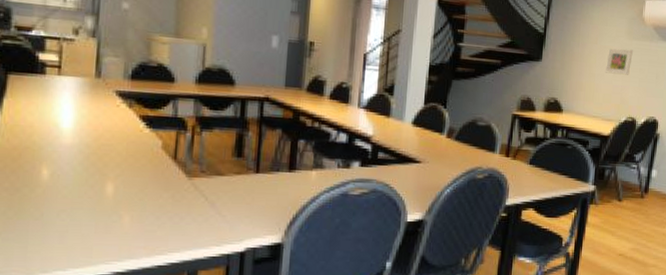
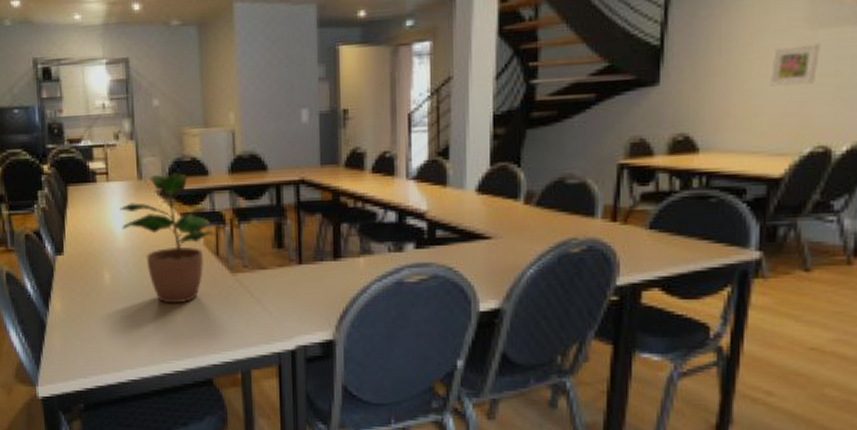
potted plant: none [70,75,179,205] -> present [119,171,219,304]

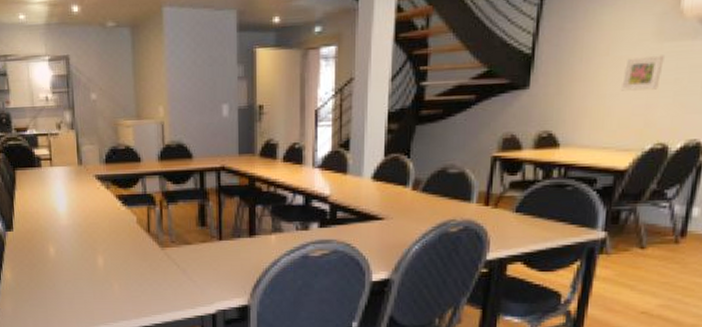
potted plant: present [119,171,219,304] -> none [62,158,150,274]

